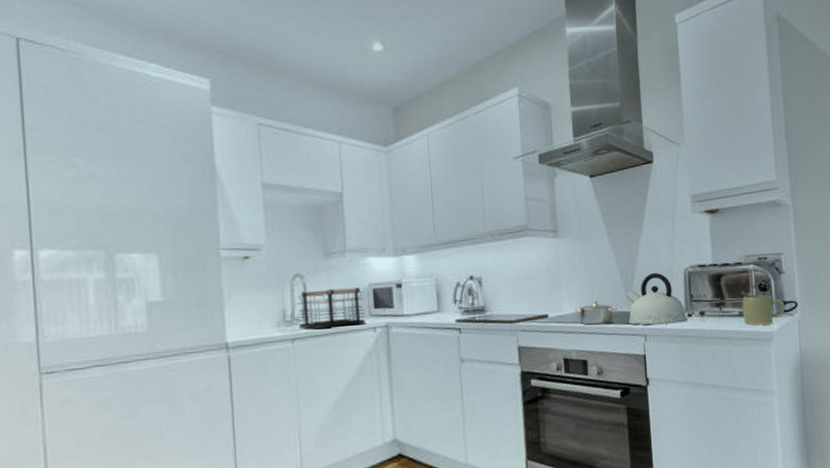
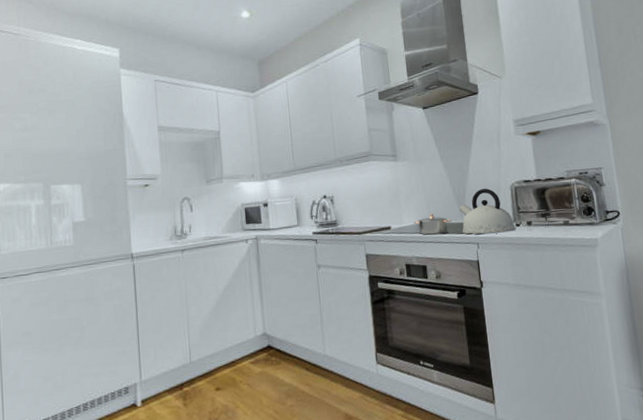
dish rack: present [297,287,365,330] -> none [185,207,239,242]
mug: present [742,294,785,326] -> none [566,205,608,234]

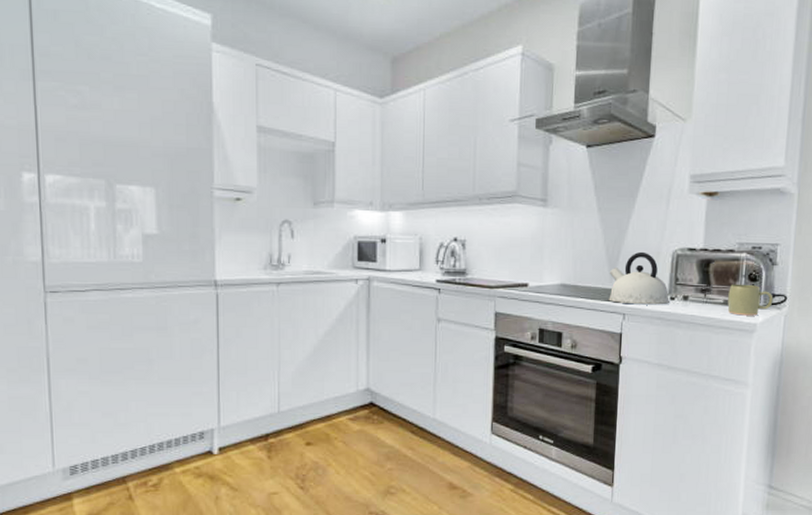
cooking pot: present [414,214,452,235] -> none [555,275,599,299]
mug: none [566,205,608,234] -> present [727,284,774,316]

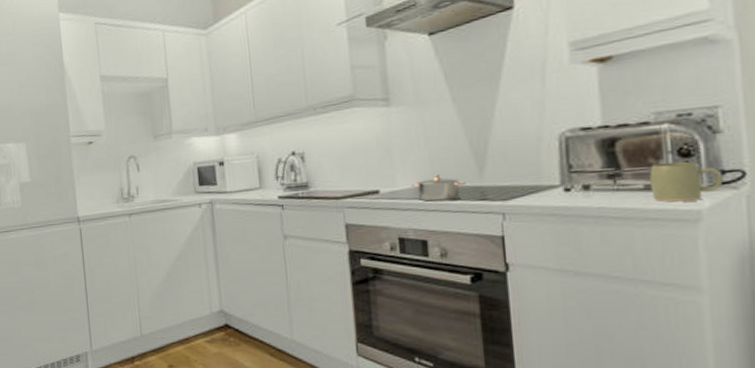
cooking pot: none [555,275,599,299] -> present [411,174,466,202]
kettle: present [608,251,670,305] -> none [478,139,565,202]

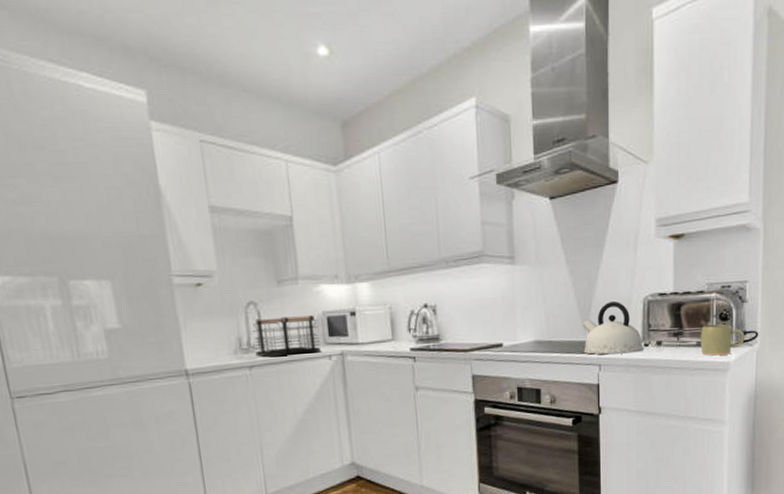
dish rack: none [132,166,192,206] -> present [252,315,321,358]
cooking pot: present [411,174,466,202] -> none [529,330,573,355]
kettle: none [478,139,565,202] -> present [583,301,645,355]

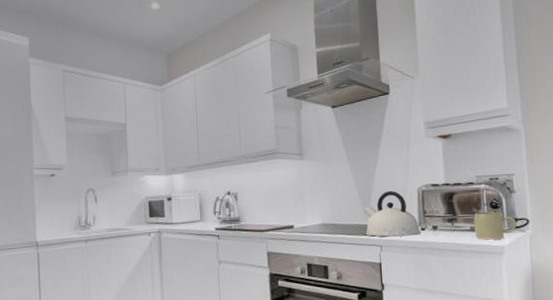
dish rack: present [252,315,321,358] -> none [90,200,142,233]

